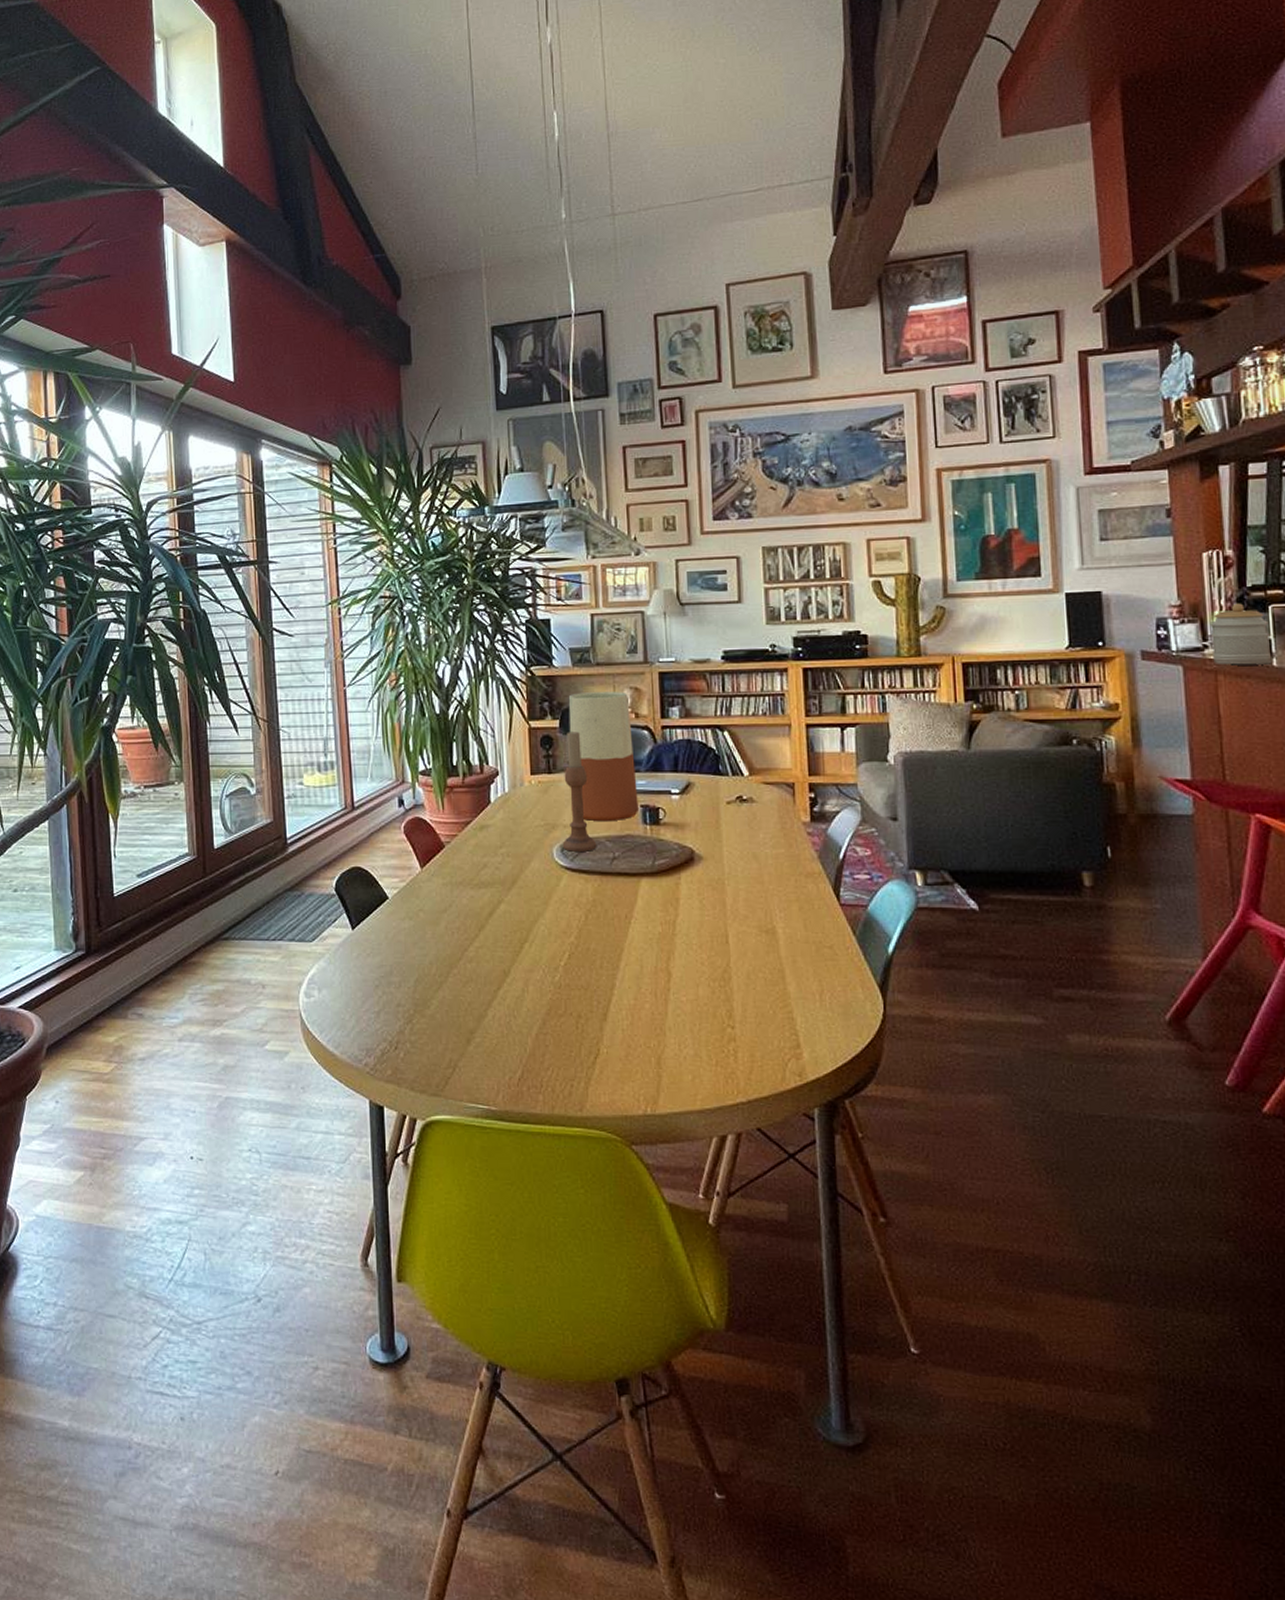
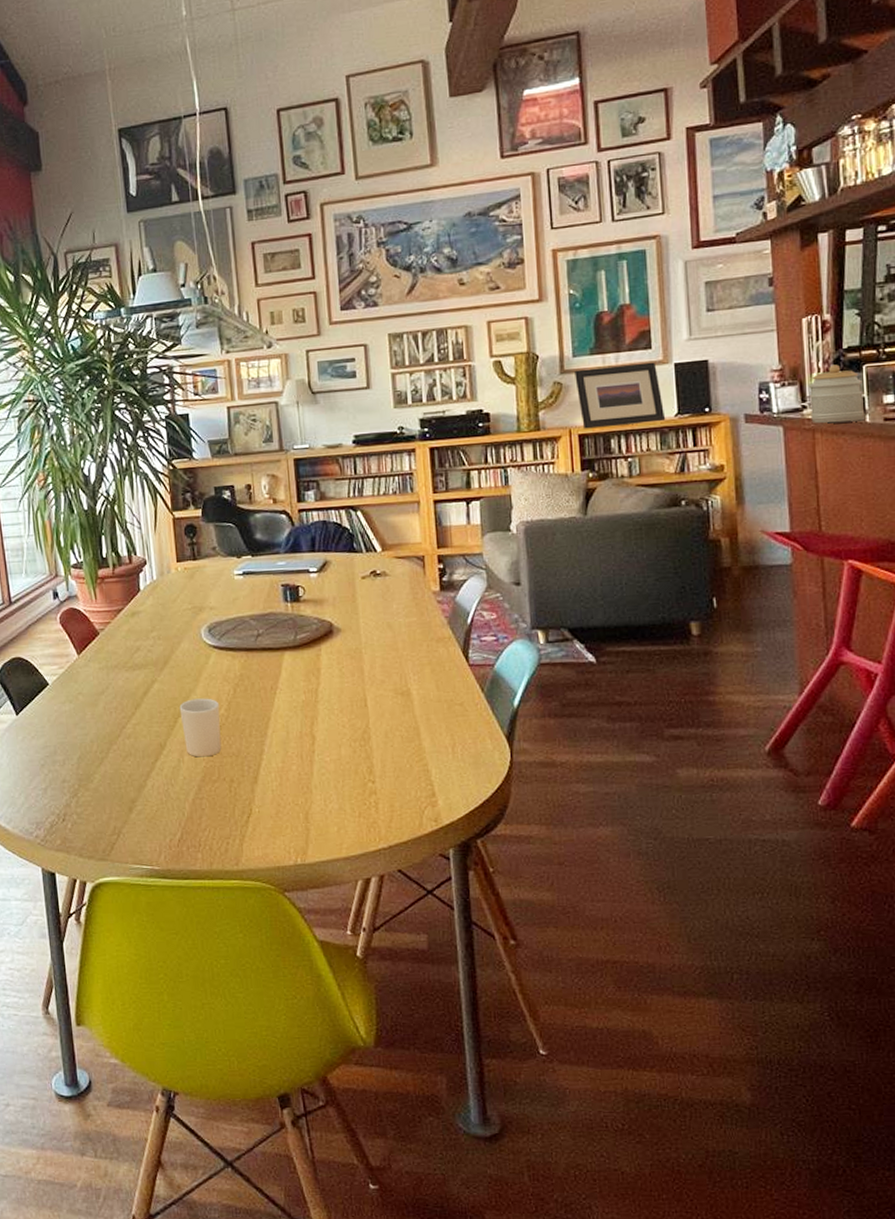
mug: none [526,923,570,988] -> present [179,698,222,758]
candlestick: present [562,731,597,852] -> none [208,519,242,632]
vase: present [568,692,638,821] -> none [209,479,279,602]
picture frame: none [959,590,1056,657] -> present [575,362,666,429]

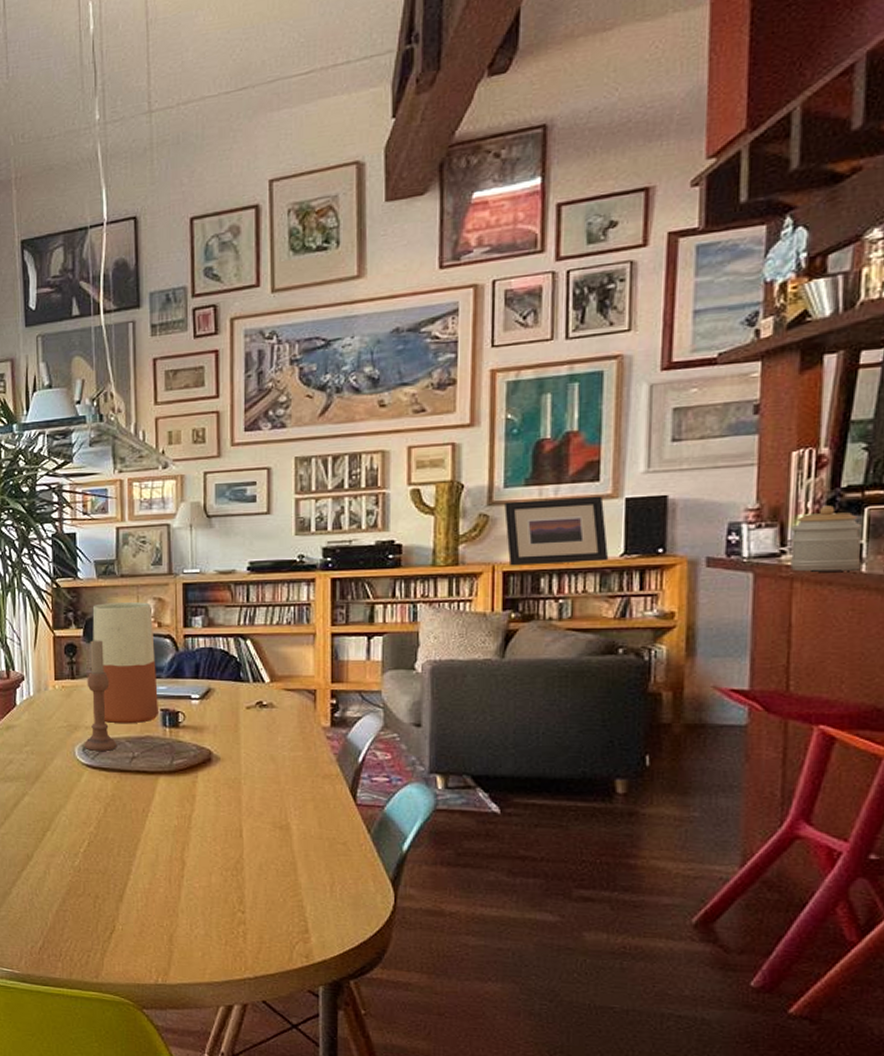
mug: present [179,698,222,758] -> none [48,814,89,872]
candlestick: none [208,519,242,632] -> present [84,640,117,751]
vase: none [209,479,279,602] -> present [92,602,158,723]

